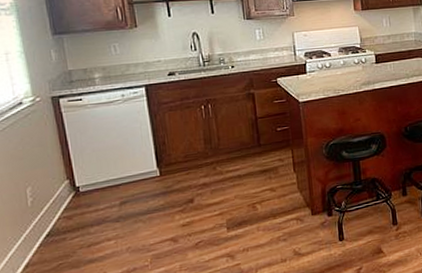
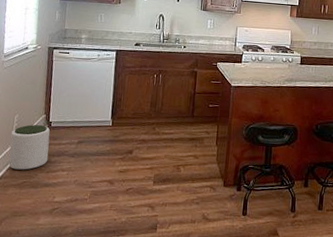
plant pot: none [26,193,86,253] -> present [8,124,50,170]

